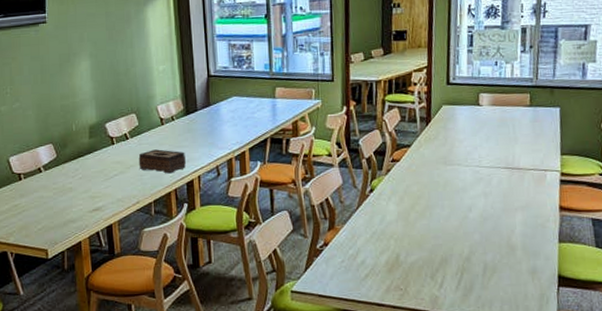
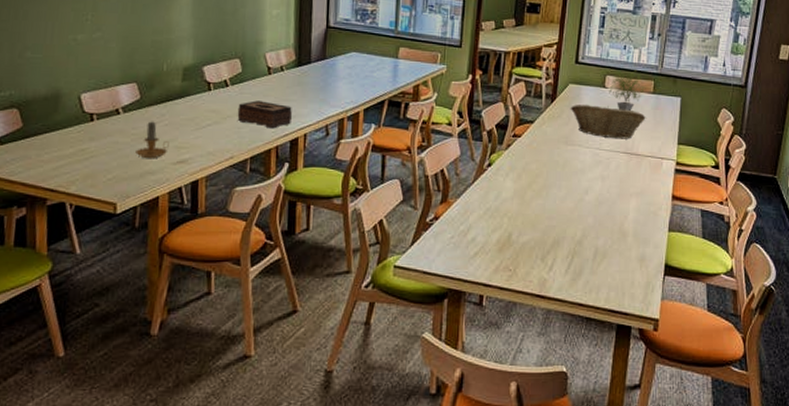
candle: none [57,176,85,208] -> present [134,121,169,158]
fruit basket: none [445,123,525,155] -> present [570,105,646,139]
potted plant: none [484,84,522,127] -> present [609,69,646,112]

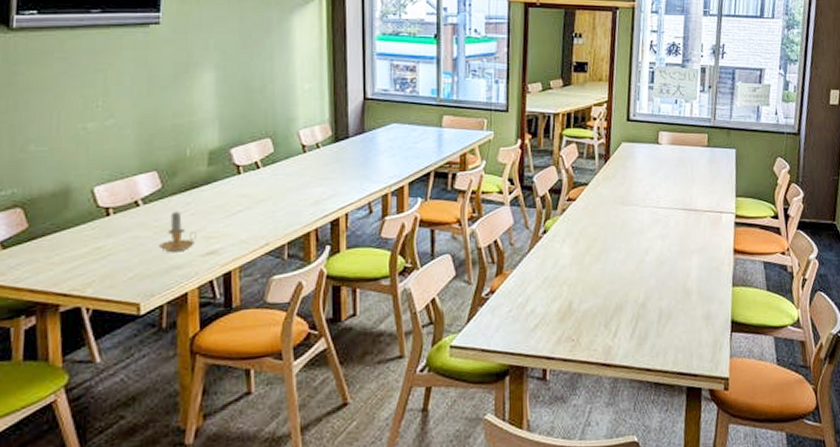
tissue box: present [237,100,292,129] -> none [271,181,331,210]
fruit basket: present [570,105,646,139] -> none [624,162,702,196]
potted plant: present [609,69,646,112] -> none [663,123,700,167]

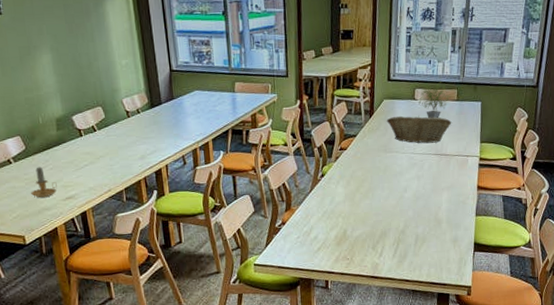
fruit basket: none [624,162,702,196] -> present [386,115,452,144]
potted plant: none [663,123,700,167] -> present [419,81,451,119]

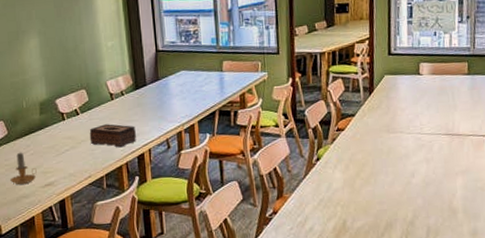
tissue box: none [107,140,153,163] -> present [89,124,136,148]
fruit basket: present [386,115,452,144] -> none [388,92,463,123]
potted plant: present [419,81,451,119] -> none [424,53,461,95]

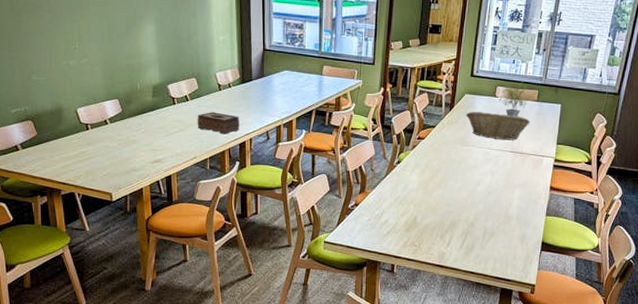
candle: present [9,152,37,184] -> none [121,129,147,158]
fruit basket: none [388,92,463,123] -> present [465,112,530,140]
potted plant: none [424,53,461,95] -> present [499,80,531,117]

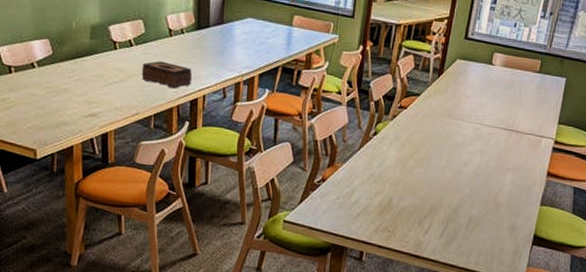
fruit basket: present [465,112,530,140] -> none [456,80,530,117]
potted plant: present [499,80,531,117] -> none [495,47,533,90]

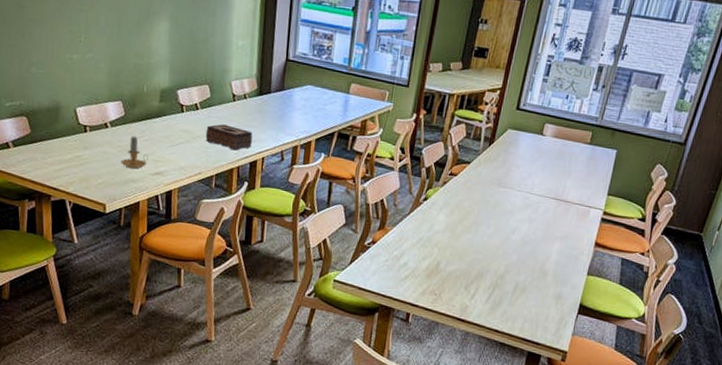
candle: none [50,76,81,111] -> present [120,136,148,169]

